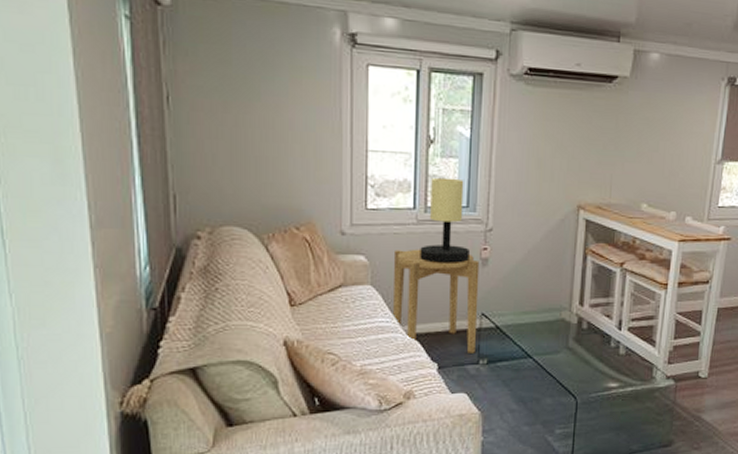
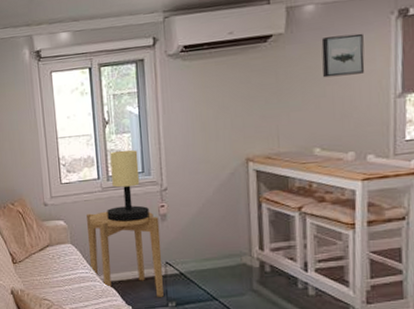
wall art: none [659,90,697,134] -> present [321,33,365,78]

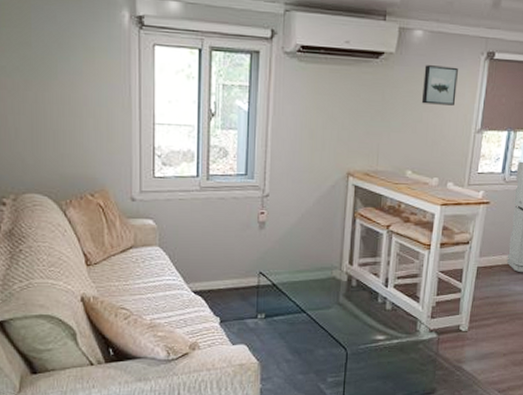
side table: present [87,211,164,297] -> none [179,213,257,308]
table lamp: present [107,150,149,222] -> none [203,148,248,226]

